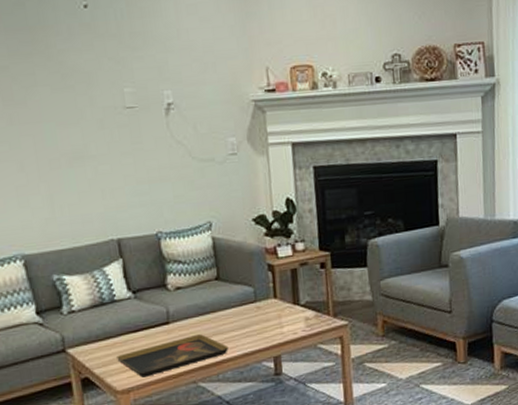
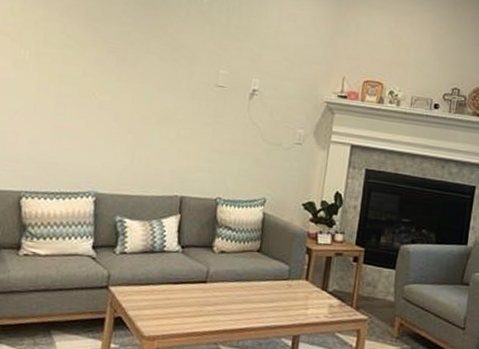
decorative tray: present [117,334,229,378] -> none [151,298,255,329]

